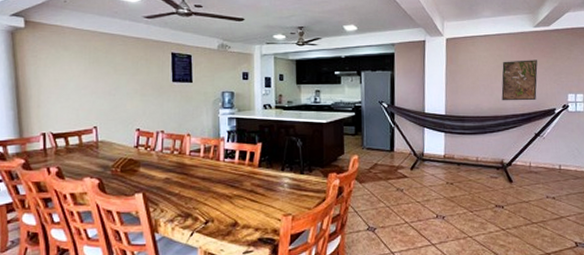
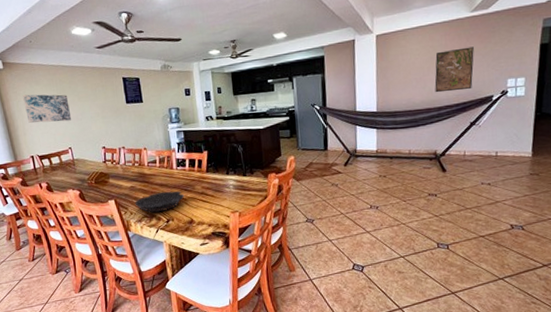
wall art: none [44,60,103,96] -> present [23,94,72,123]
bowl: none [168,186,230,212] -> present [135,190,185,213]

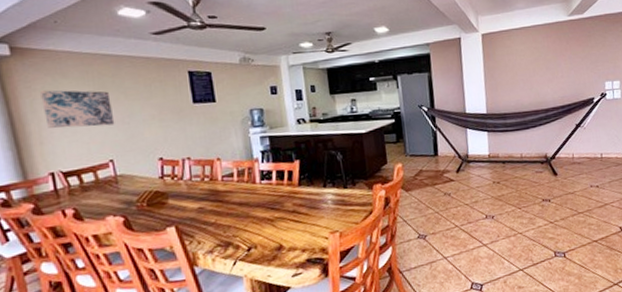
bowl: present [135,190,185,213] -> none [204,210,271,241]
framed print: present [434,46,474,93] -> none [539,49,575,95]

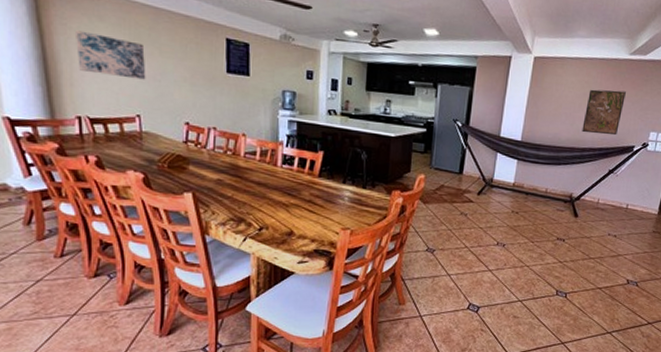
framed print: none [539,49,575,95] -> present [582,89,626,136]

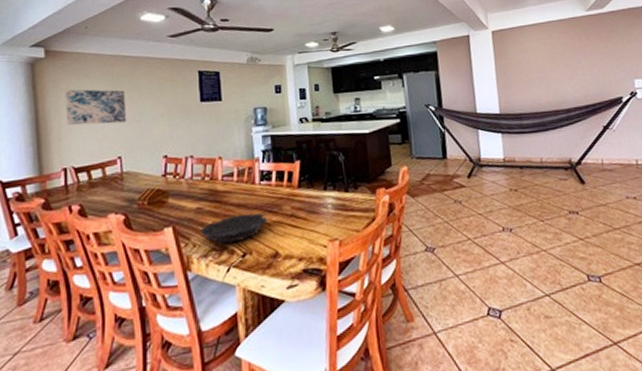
bowl: none [220,192,287,217] -> present [200,212,269,245]
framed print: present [582,89,626,136] -> none [556,45,599,94]

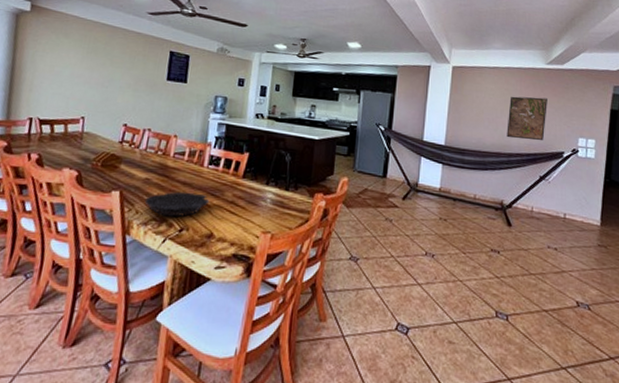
wall art: present [65,89,127,126] -> none [40,45,98,86]
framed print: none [556,45,599,94] -> present [506,96,547,141]

